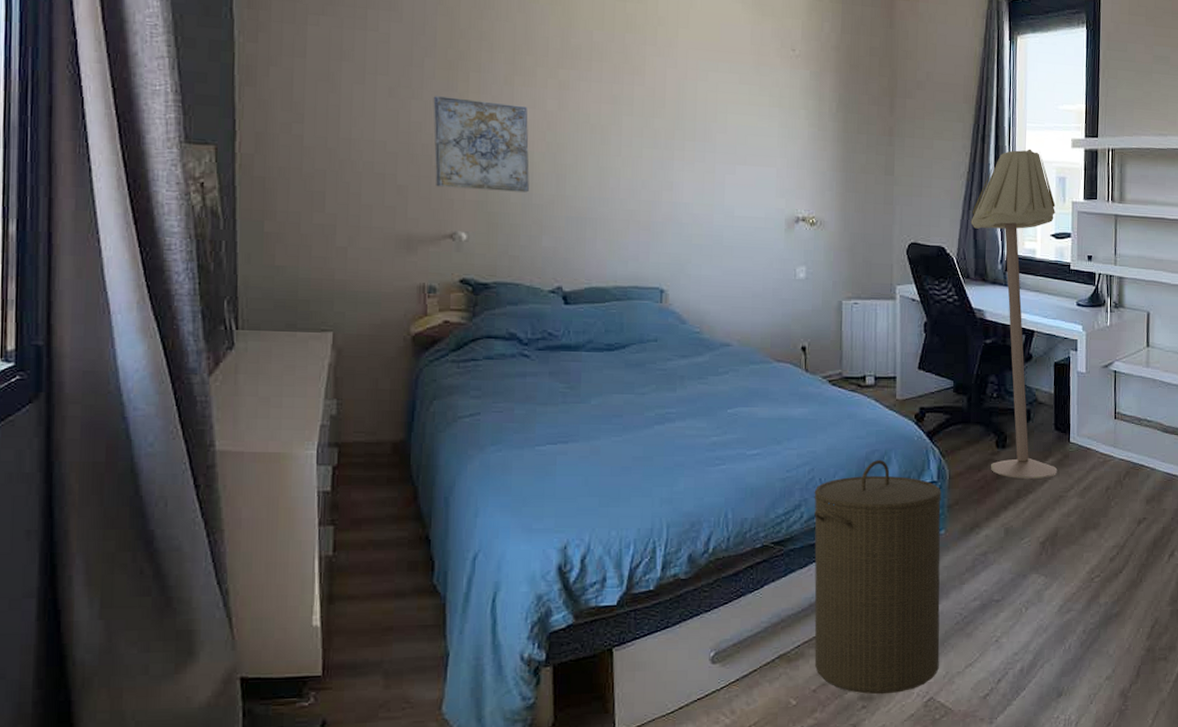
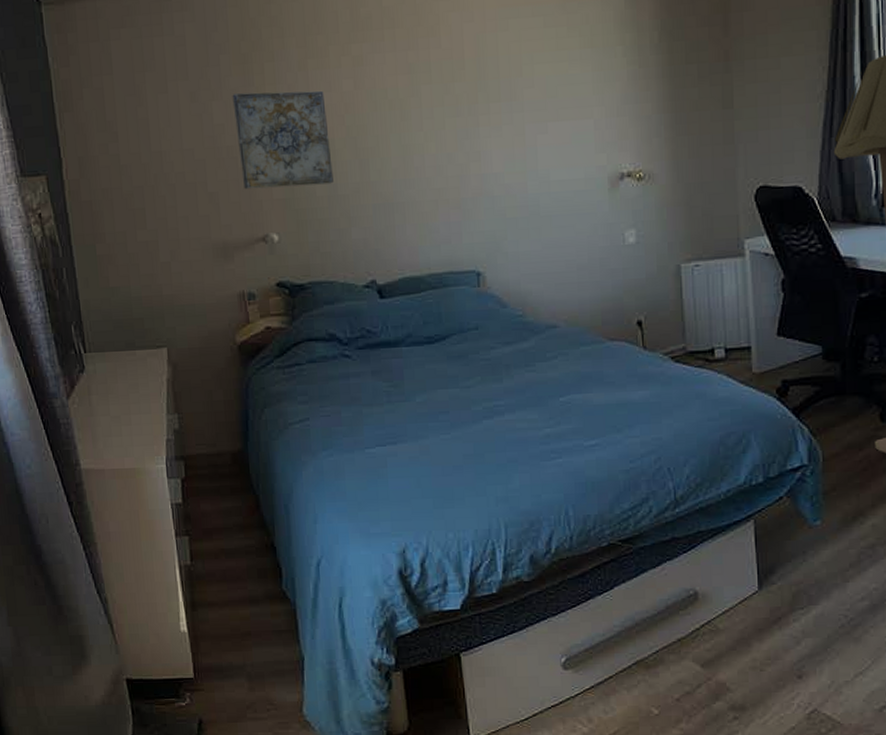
laundry hamper: present [814,459,941,695] -> none [662,443,822,705]

